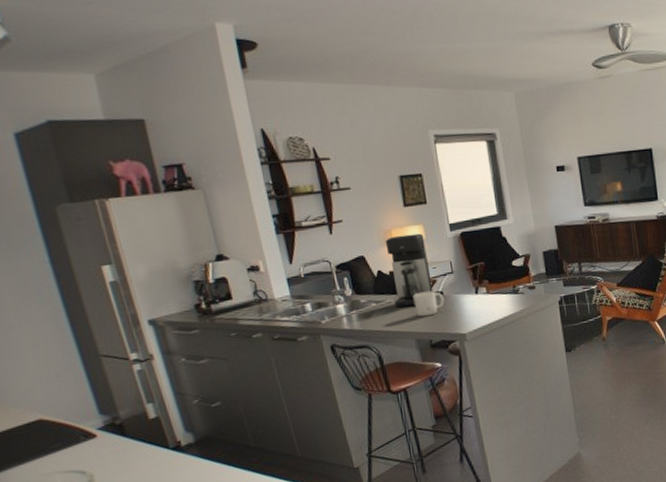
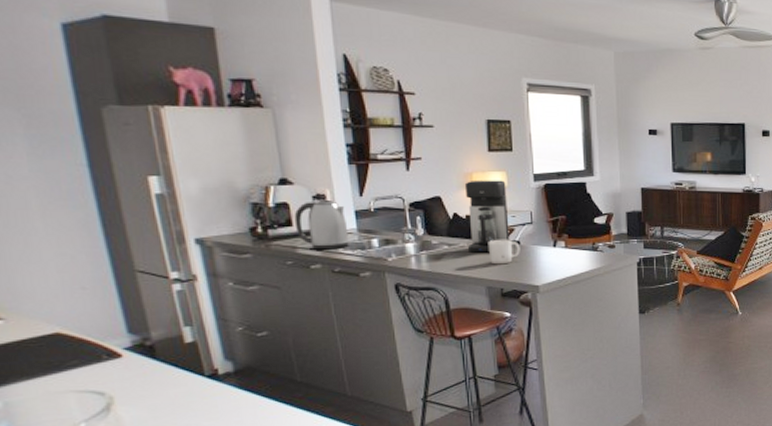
kettle: none [232,270,285,320] -> present [294,199,349,250]

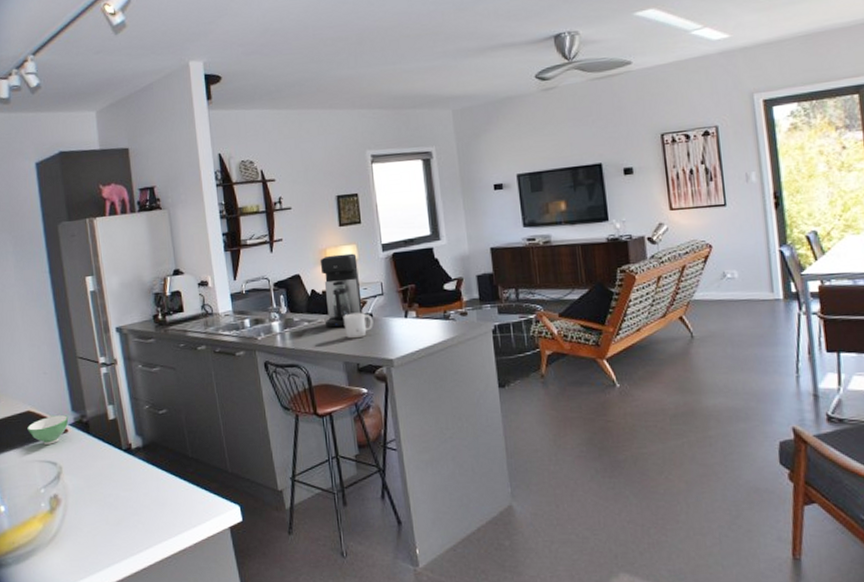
bowl: none [55,337,123,372] -> present [27,414,69,445]
kettle: present [294,199,349,250] -> none [184,285,227,332]

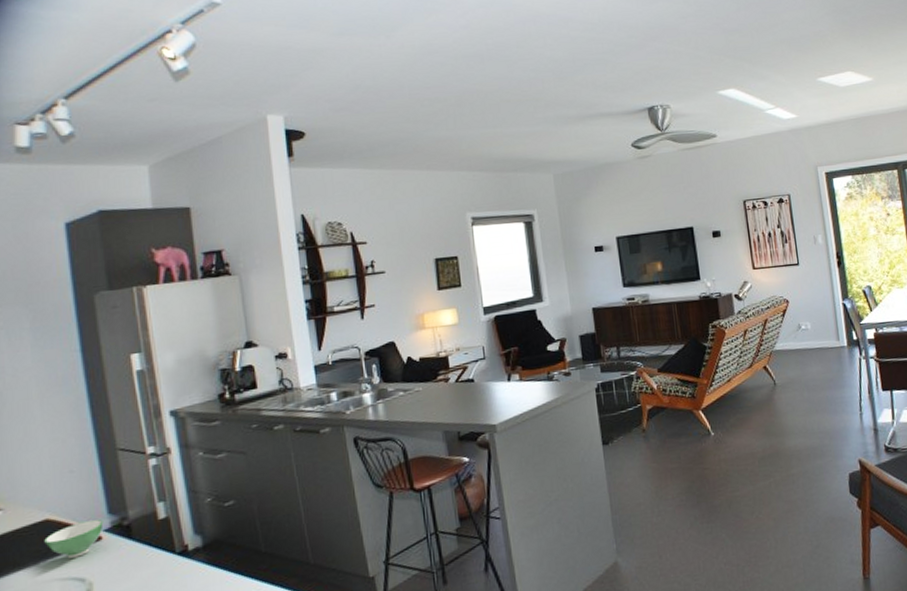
coffee maker: present [319,253,363,328] -> none [416,317,464,397]
mug: present [343,312,373,339] -> none [442,378,475,407]

